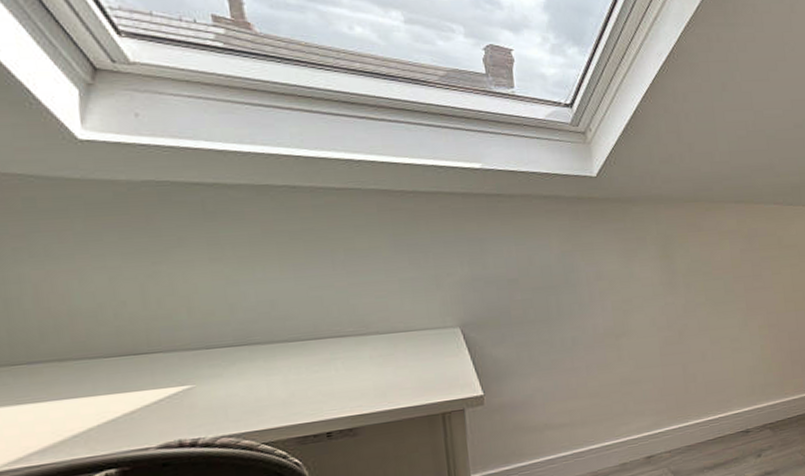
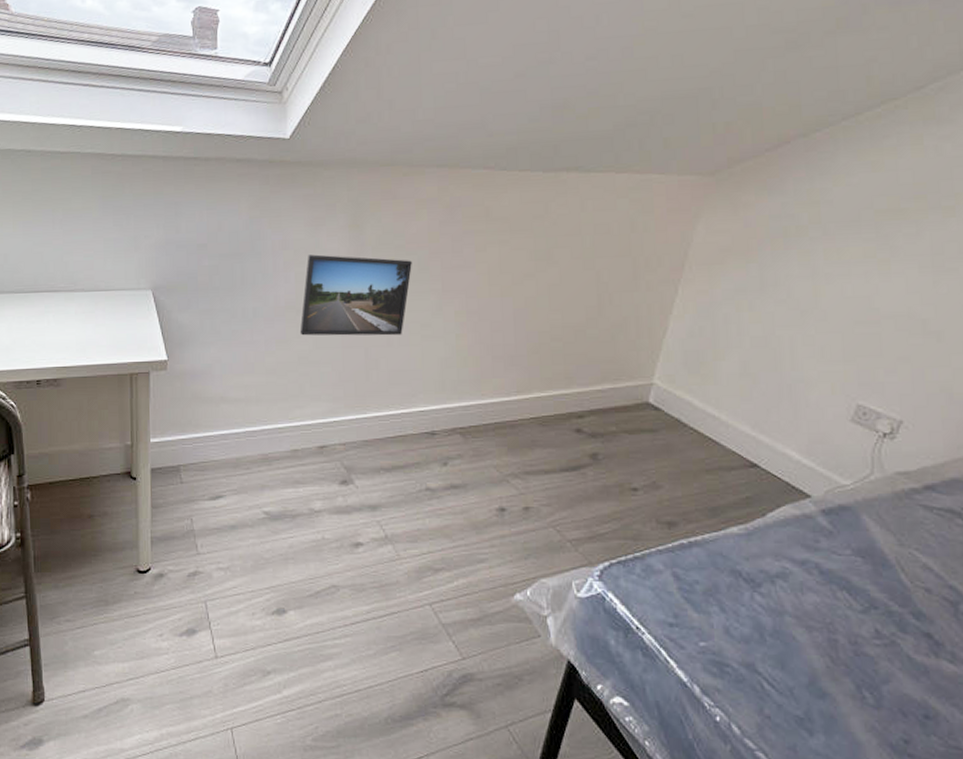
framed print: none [620,283,720,359] -> present [299,254,412,336]

